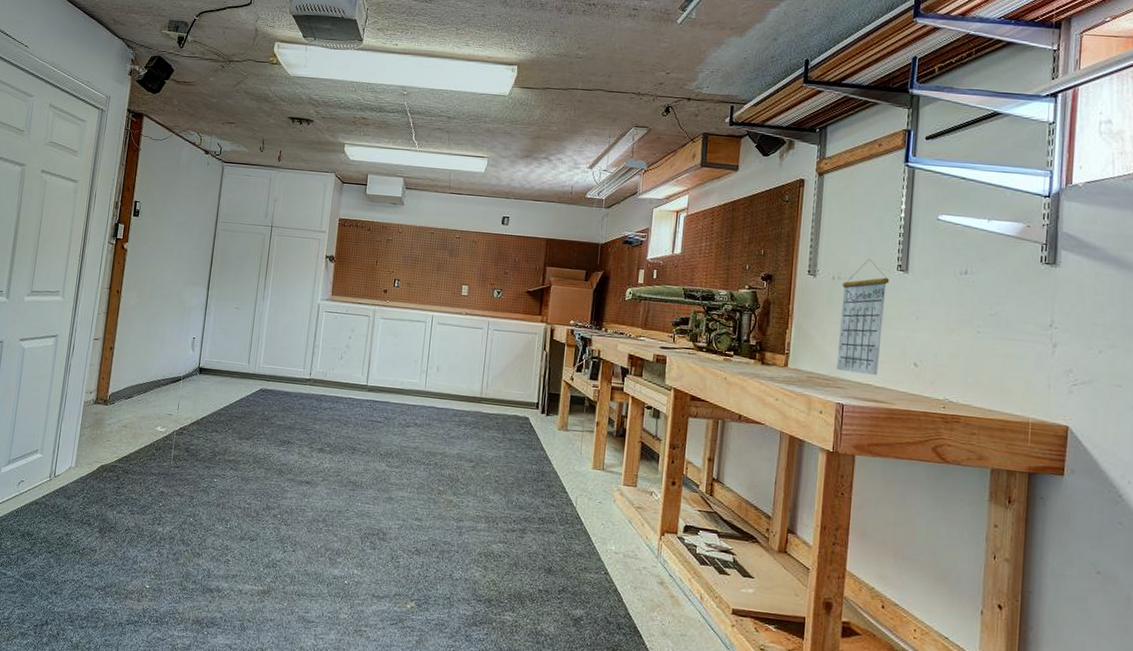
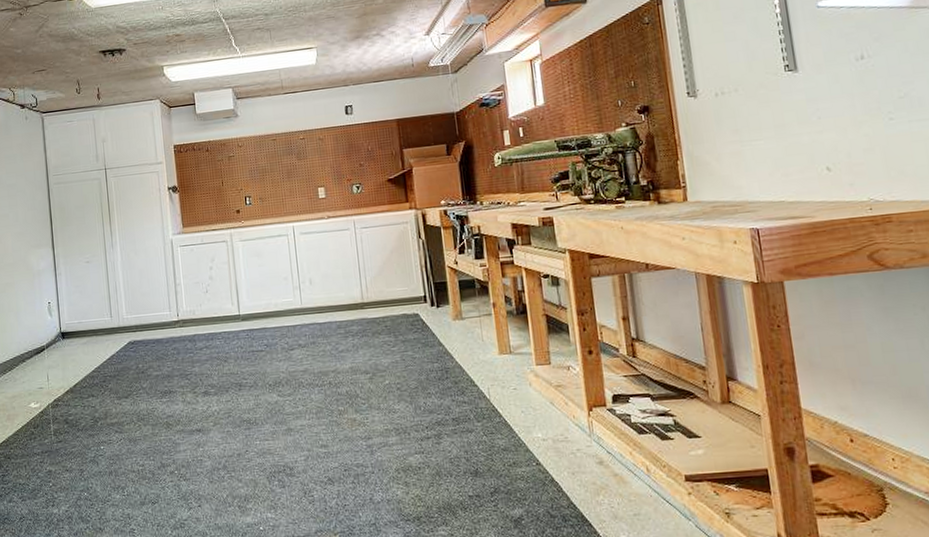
calendar: present [836,258,890,376] -> none [727,65,789,194]

